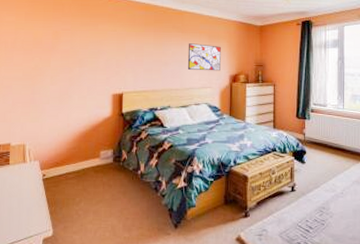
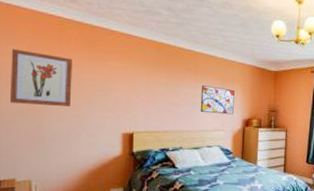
wall art: none [7,17,66,70] -> present [9,48,72,106]

